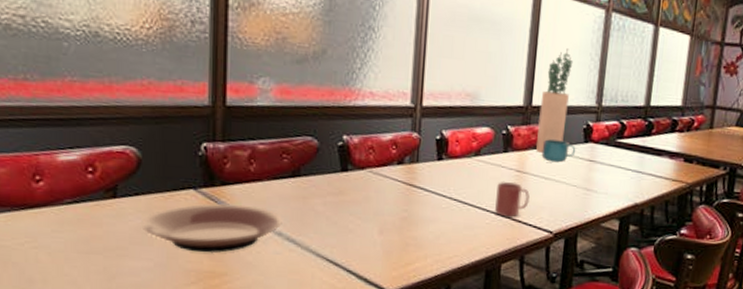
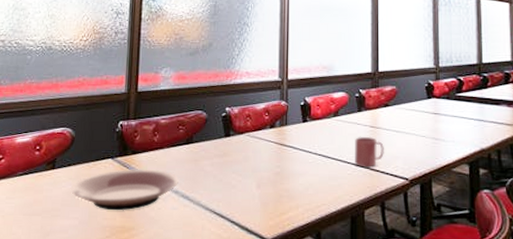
vase: present [536,48,574,154] -> none [386,24,410,111]
cup: present [541,139,576,163] -> none [391,98,421,117]

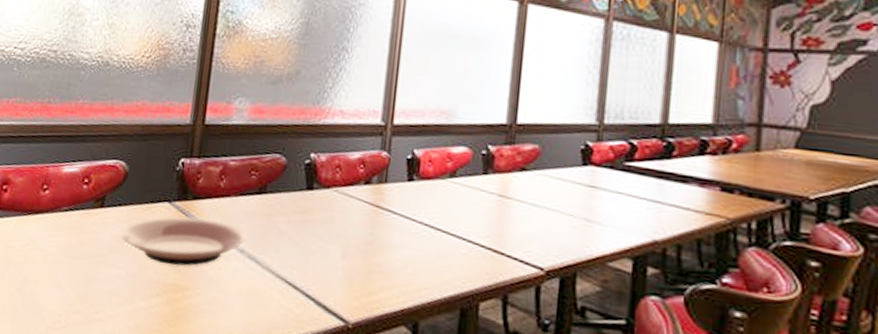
mug: present [355,136,384,167] -> none [472,206,514,248]

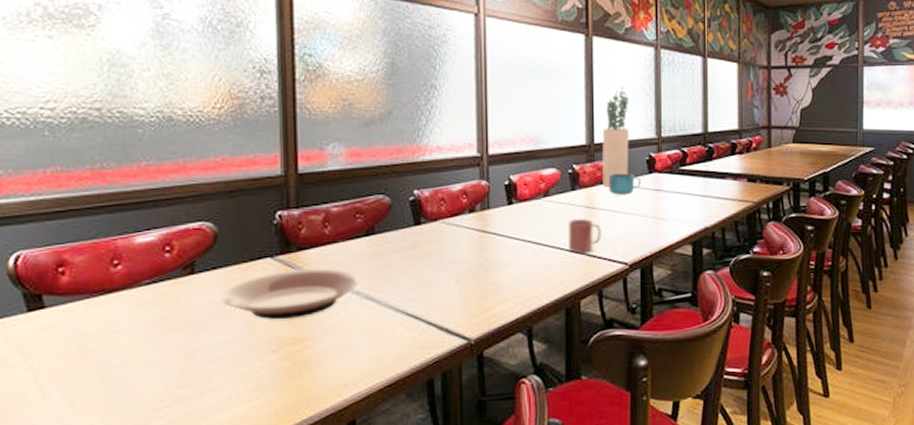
mug: none [472,206,514,248] -> present [568,218,601,252]
vase: none [522,62,567,178] -> present [602,87,630,189]
cup: none [529,160,572,188] -> present [608,174,642,196]

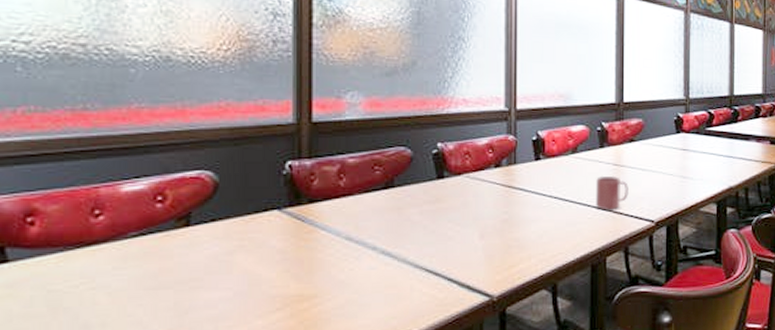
plate: present [220,267,360,319] -> none [219,221,376,275]
vase: present [602,87,630,189] -> none [631,47,659,147]
cup: present [608,174,642,196] -> none [637,132,669,154]

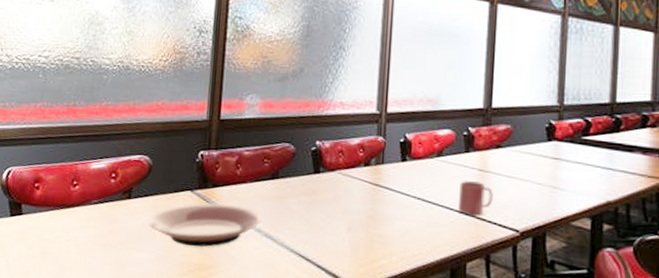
plate: none [219,221,376,275] -> present [148,203,262,247]

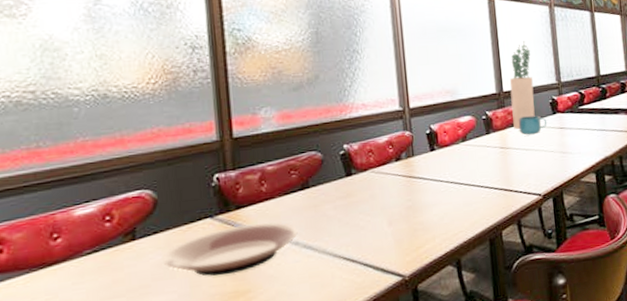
mug: present [458,180,493,215] -> none [486,157,516,189]
vase: none [498,53,532,154] -> present [509,41,535,130]
cup: none [503,139,539,162] -> present [518,115,547,136]

